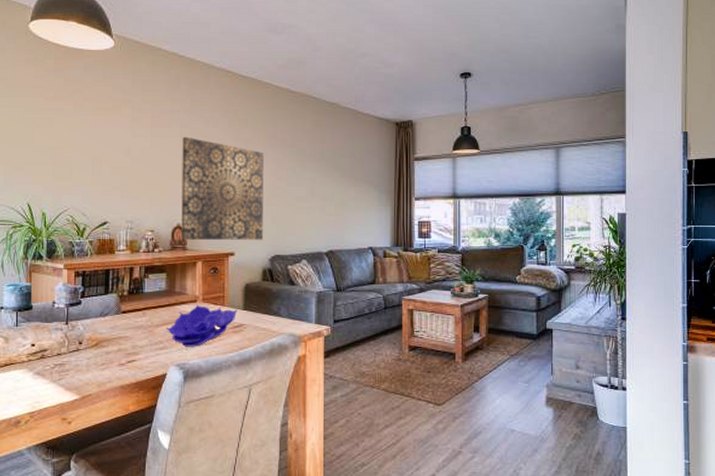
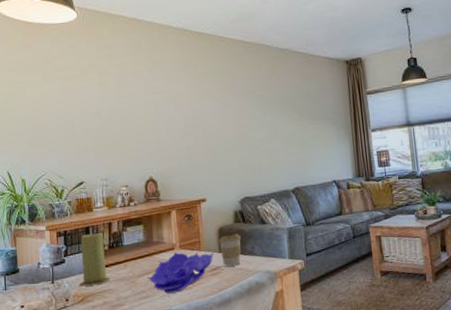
candle: none [95,277,128,331] -> present [79,233,111,287]
wall art: present [181,136,264,241] -> none [147,94,232,192]
coffee cup: none [244,292,267,325] -> present [219,234,241,267]

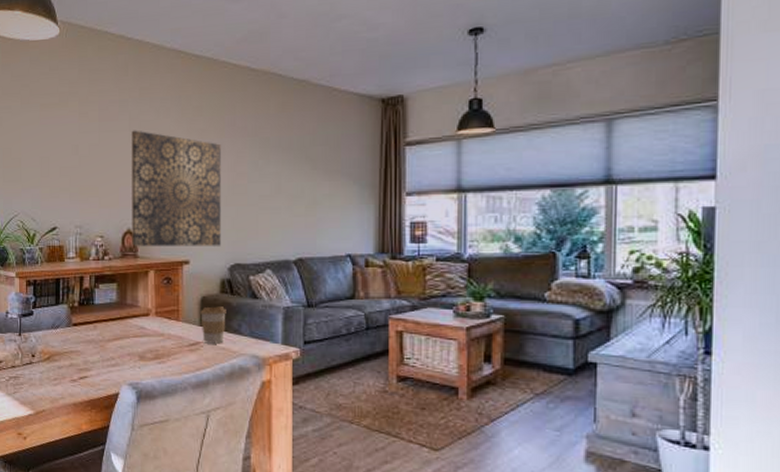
candle: present [79,233,111,287] -> none [47,286,79,344]
wall art: none [147,94,232,192] -> present [131,130,221,247]
decorative bowl: present [147,251,214,294] -> none [117,318,194,365]

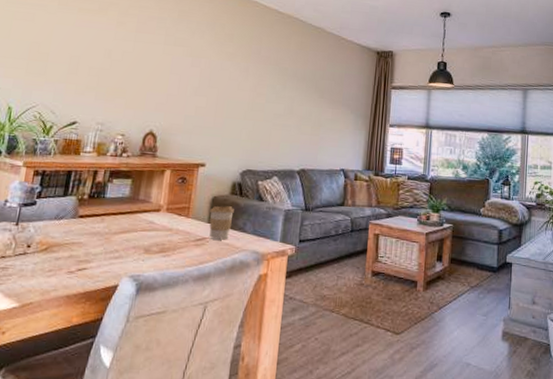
wall art: present [131,130,221,247] -> none [152,44,246,153]

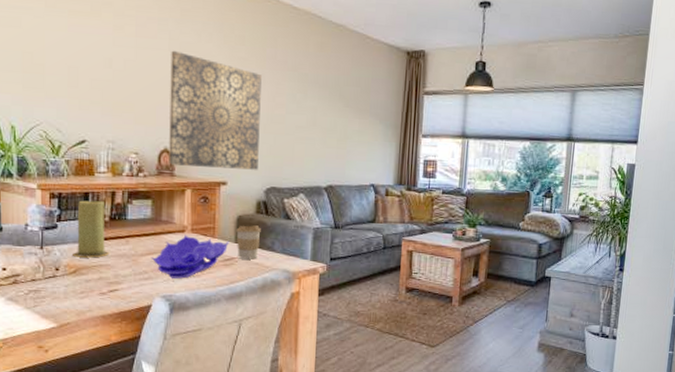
candle: none [47,178,86,235] -> present [73,200,109,258]
decorative bowl: none [123,214,202,258] -> present [151,234,229,279]
wall art: none [152,44,246,153] -> present [169,50,262,170]

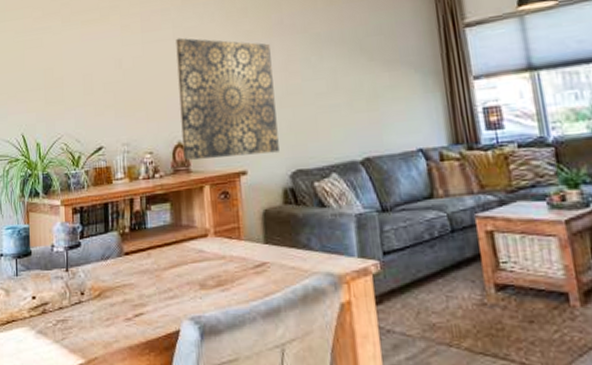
candle: present [73,200,109,258] -> none [96,211,132,278]
decorative bowl: present [151,234,229,279] -> none [174,239,258,295]
coffee cup: present [236,225,261,260] -> none [264,219,293,264]

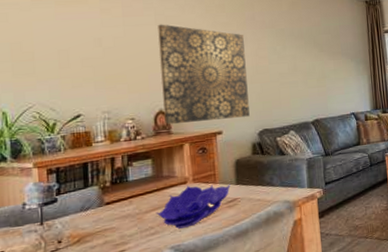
decorative bowl: none [174,239,258,295] -> present [156,184,231,229]

